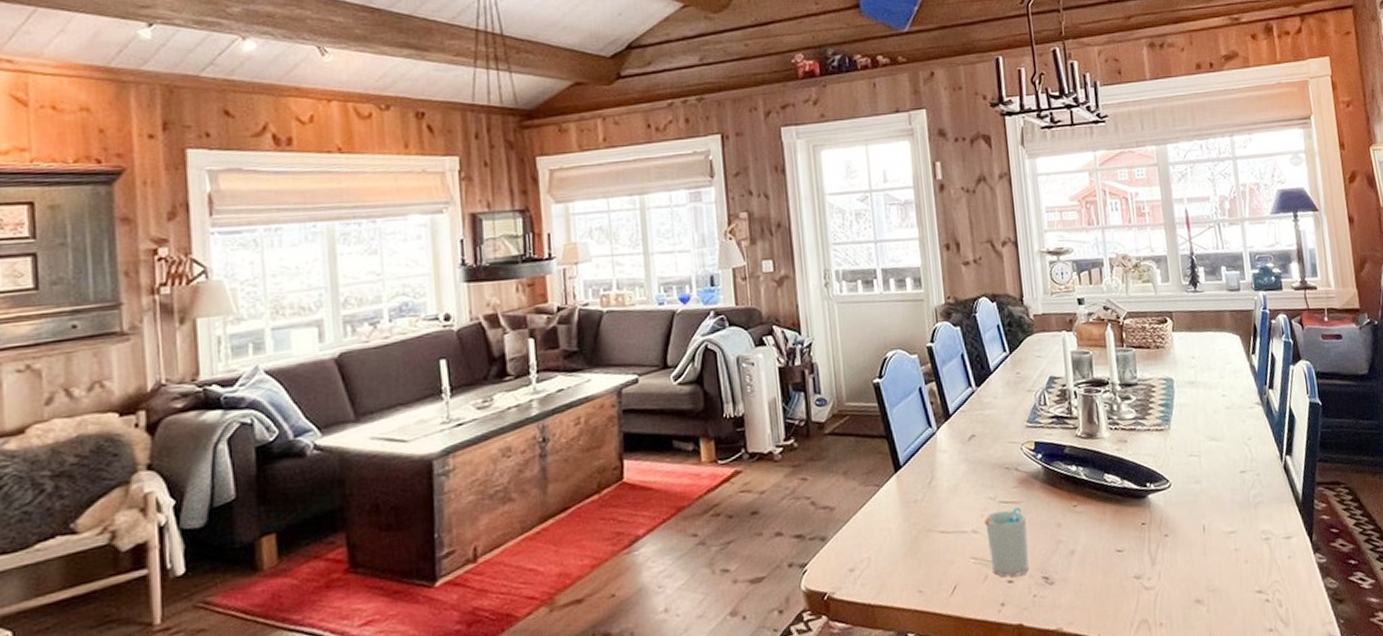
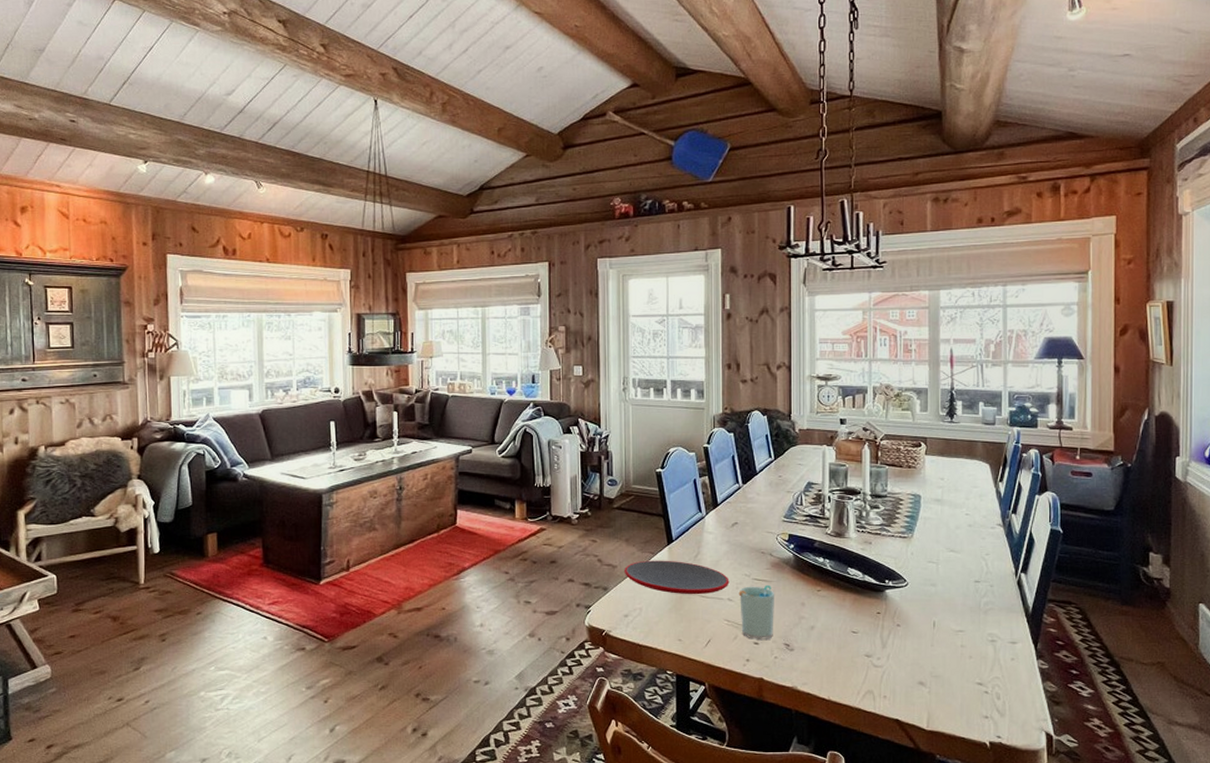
plate: none [844,491,973,534] -> present [623,560,730,595]

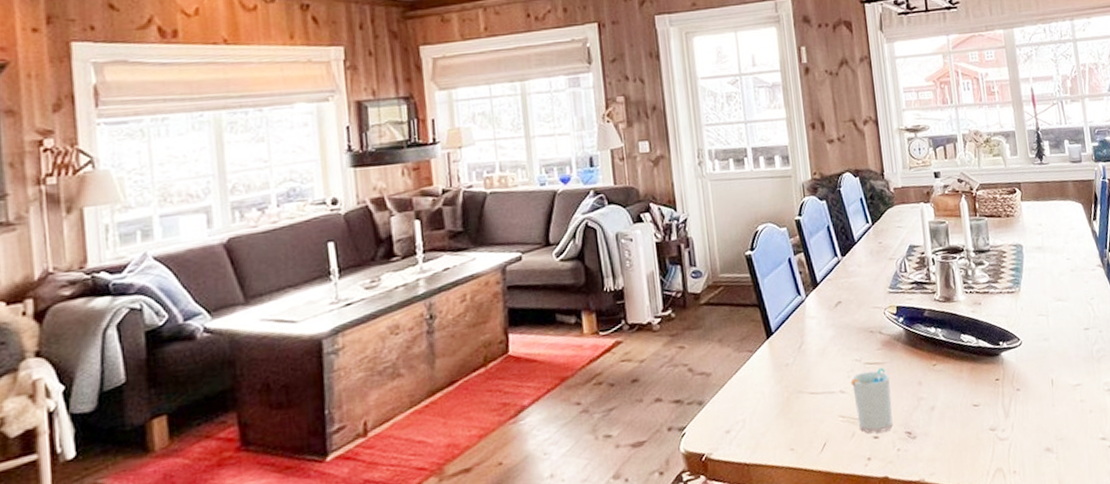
plate: present [623,560,730,595] -> none [719,355,840,396]

